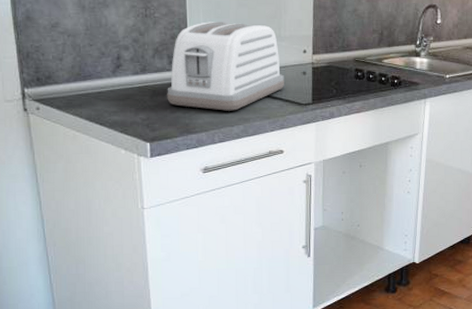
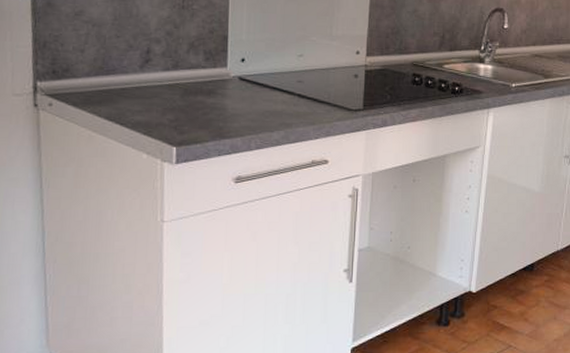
toaster: present [167,22,284,111] -> none [200,16,333,115]

